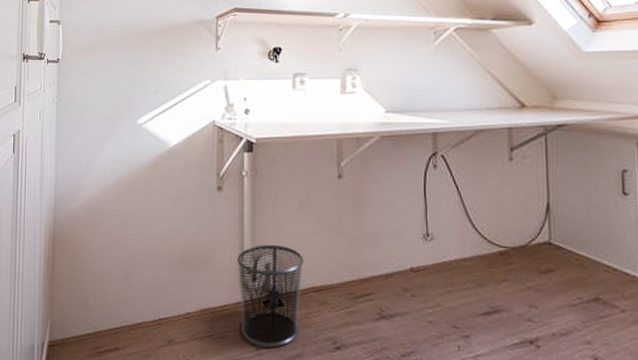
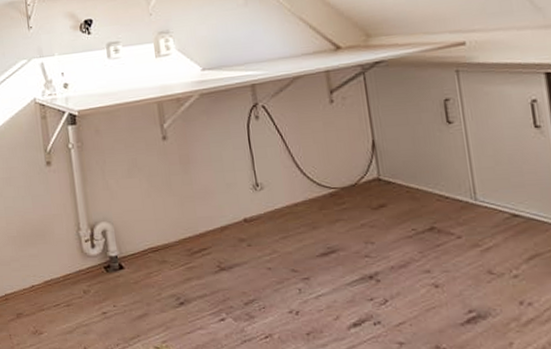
waste bin: present [237,244,304,348] -> none [74,211,142,310]

